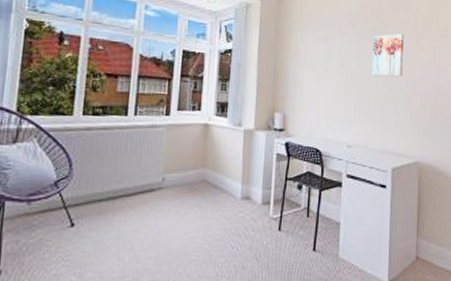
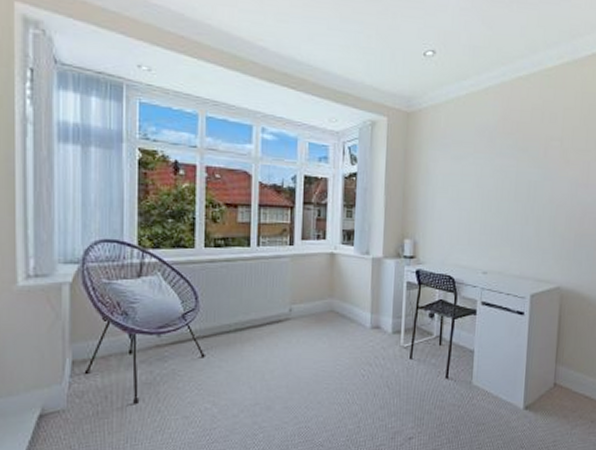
wall art: present [371,33,404,77] -> none [510,147,548,197]

